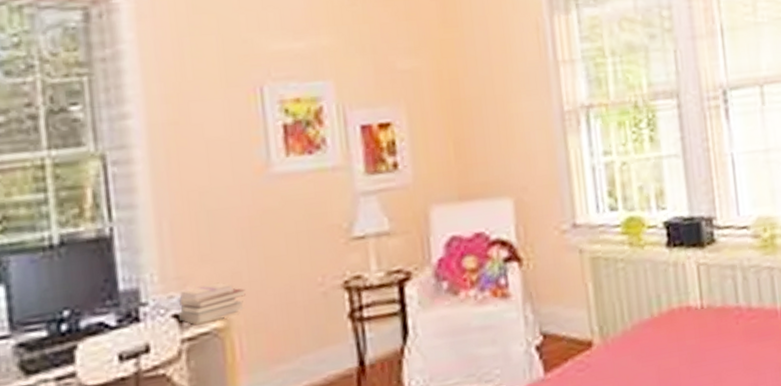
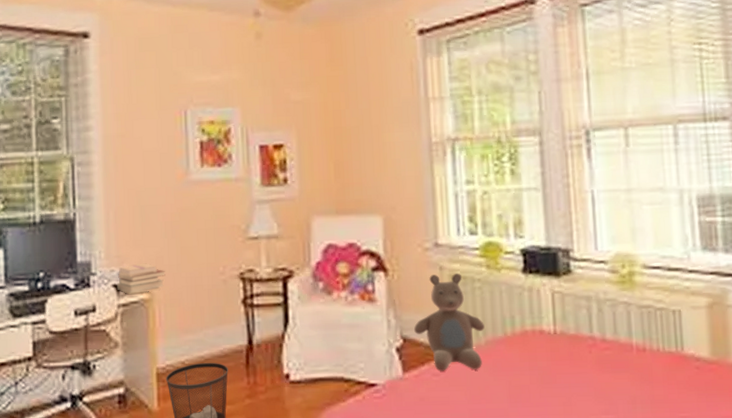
stuffed animal: none [554,254,630,366] -> present [414,273,485,372]

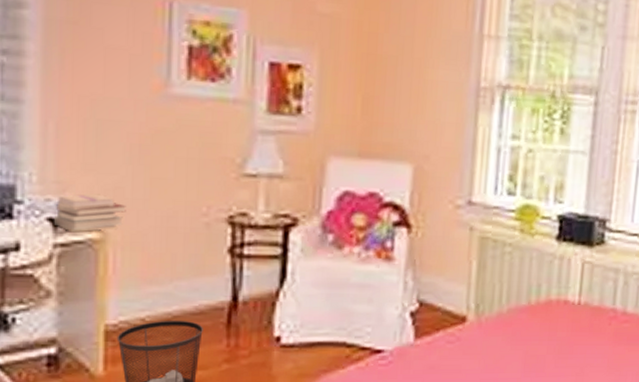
stuffed animal: present [414,273,485,372] -> none [433,235,509,339]

